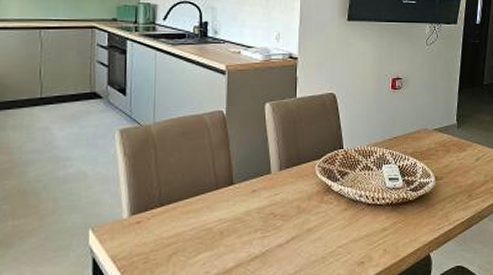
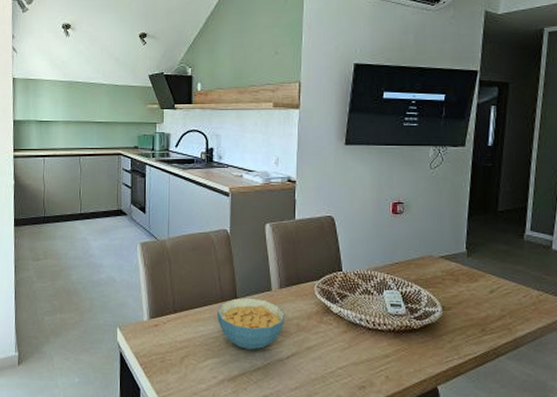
cereal bowl: none [210,182,285,239] -> present [216,297,285,350]

